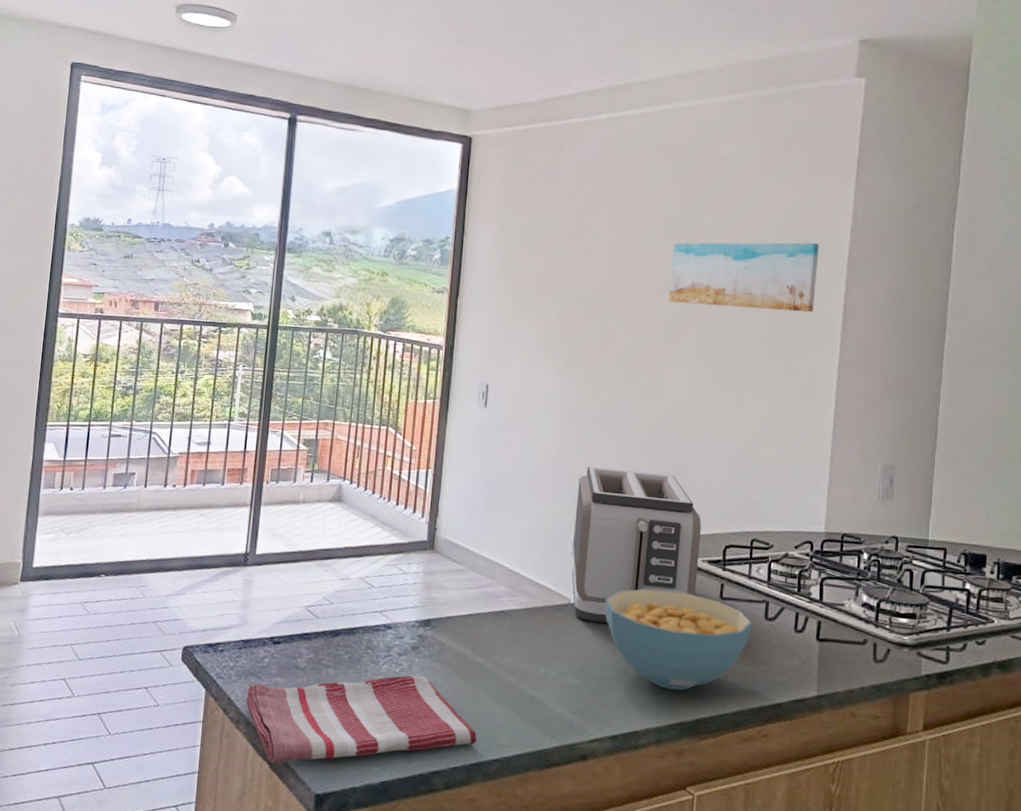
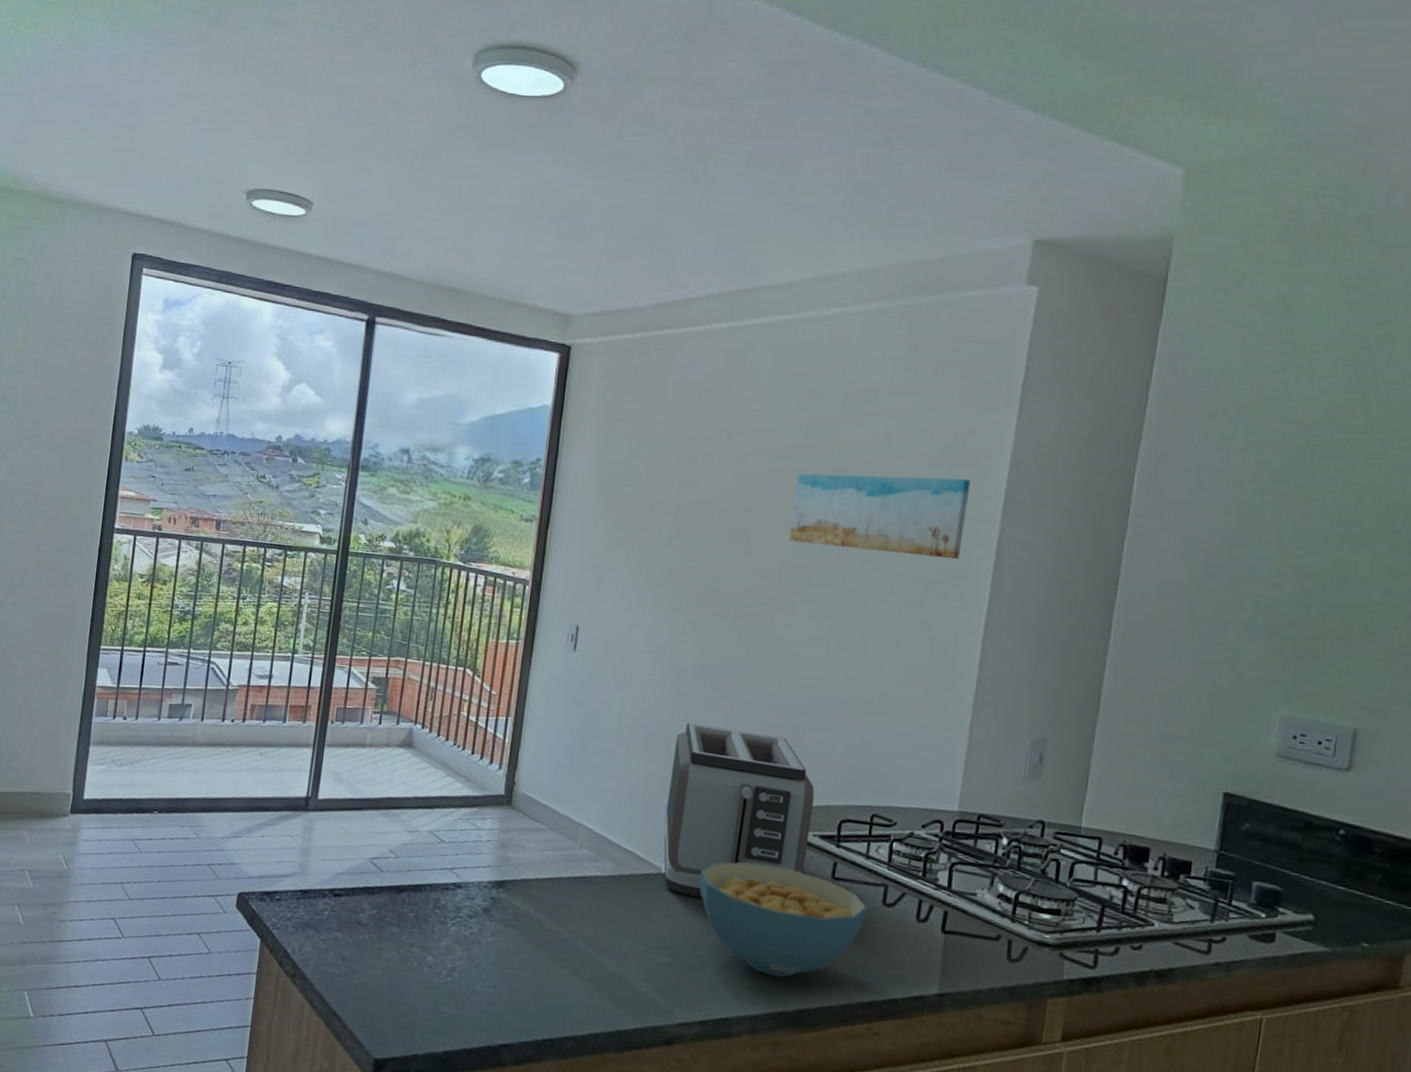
dish towel: present [246,675,478,764] -> none [303,936,552,1024]

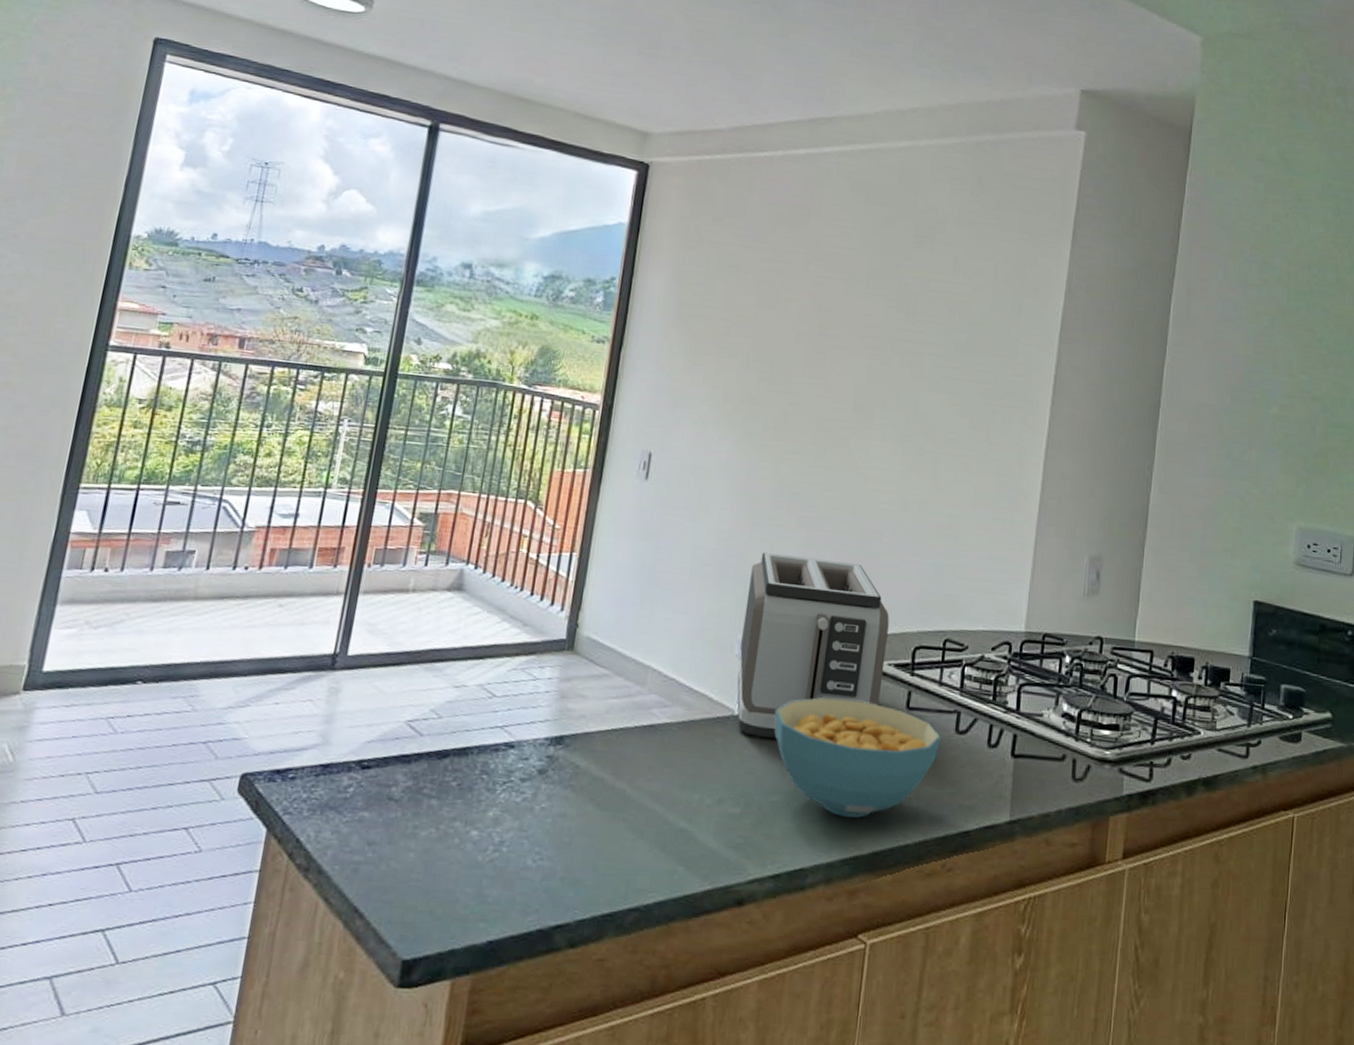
wall art: present [789,473,971,560] -> none [864,298,1031,384]

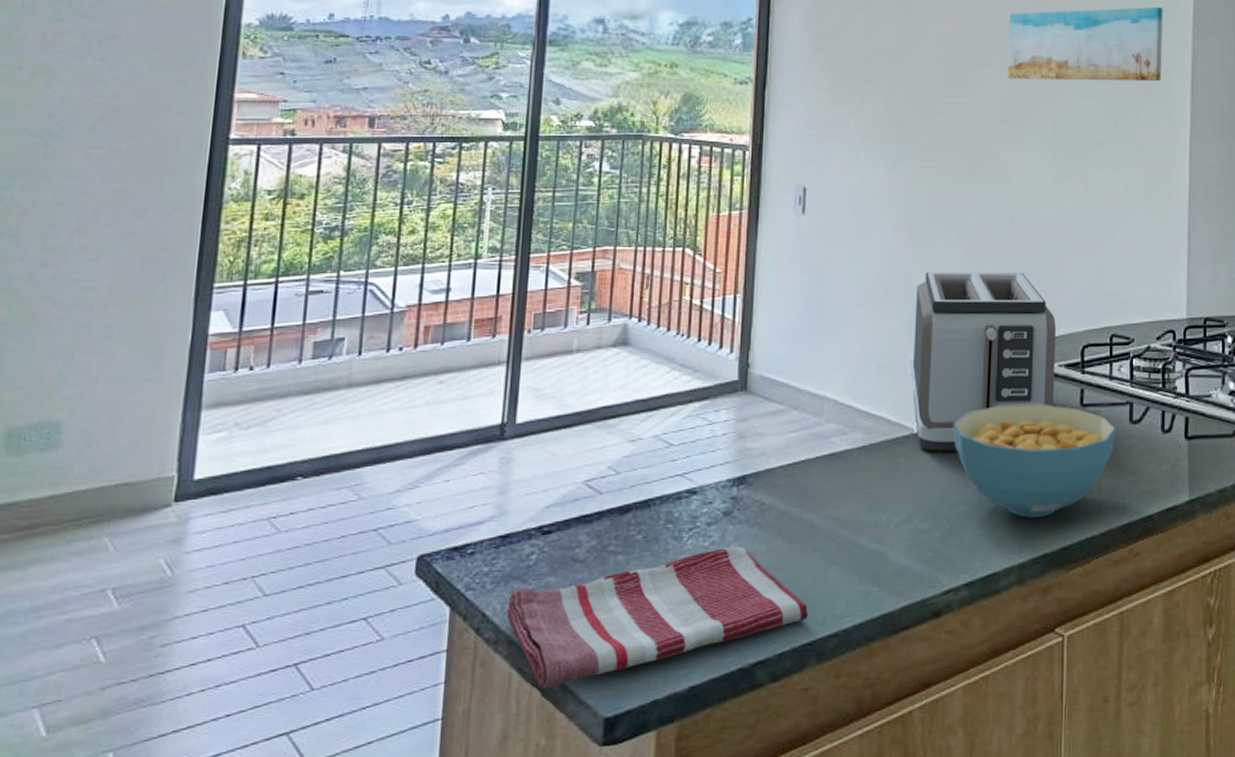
dish towel: none [319,806,613,923] -> present [507,547,809,690]
wall art: none [864,298,1031,384] -> present [1008,6,1163,82]

